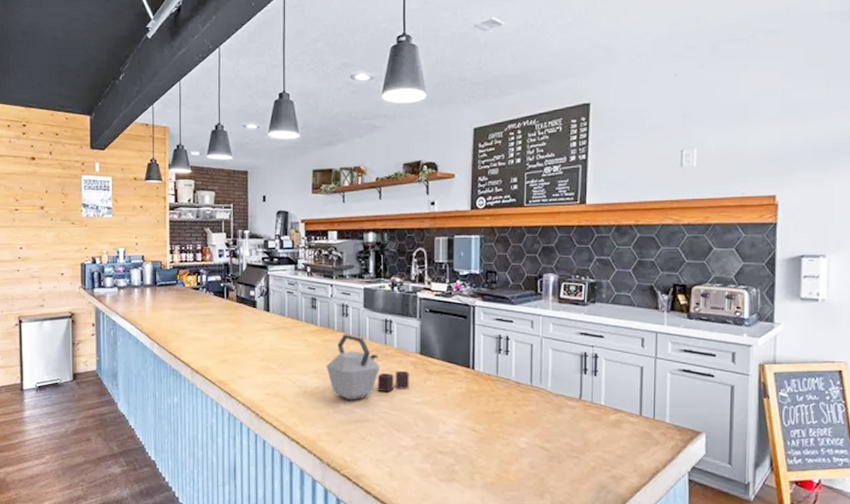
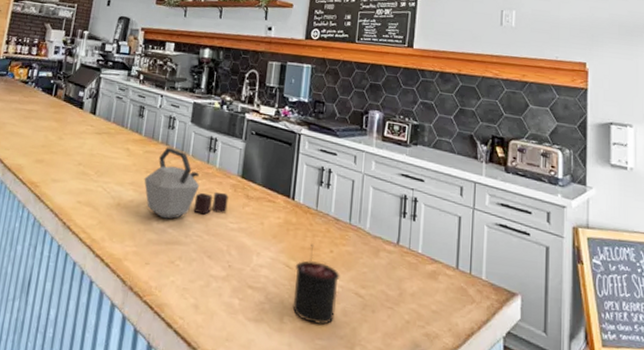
candle: none [480,408,525,478] -> present [292,243,340,325]

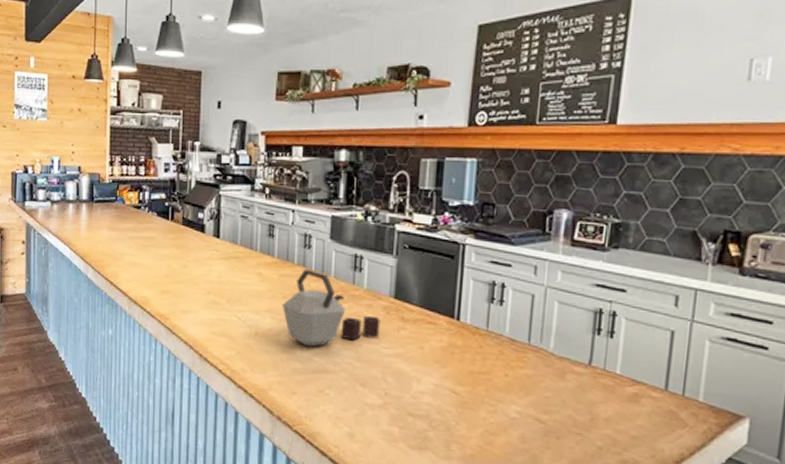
candle: present [292,243,340,325] -> none [460,367,517,452]

